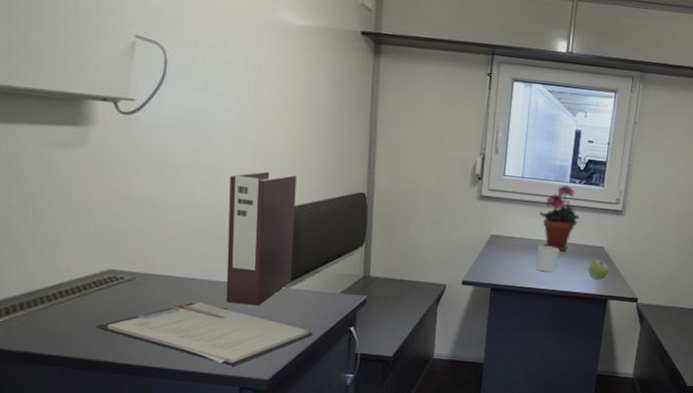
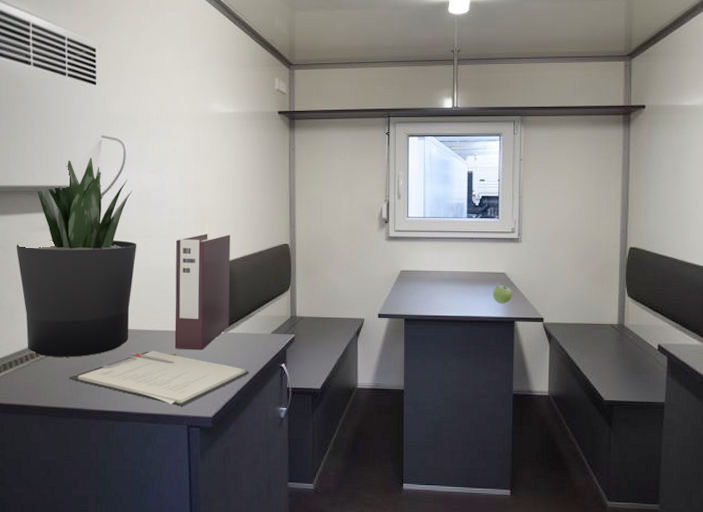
planter: none [24,61,181,304] -> present [16,158,137,357]
mug: present [535,245,560,273] -> none [444,276,464,300]
potted plant: present [539,185,580,252] -> none [443,220,480,280]

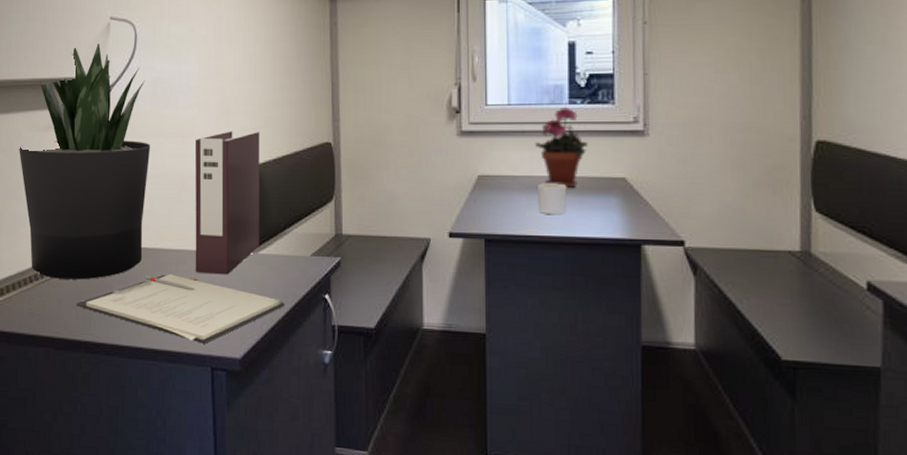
potted plant: none [443,220,480,280] -> present [535,107,588,188]
mug: none [444,276,464,300] -> present [538,183,567,215]
fruit: present [493,285,512,304] -> none [608,194,637,221]

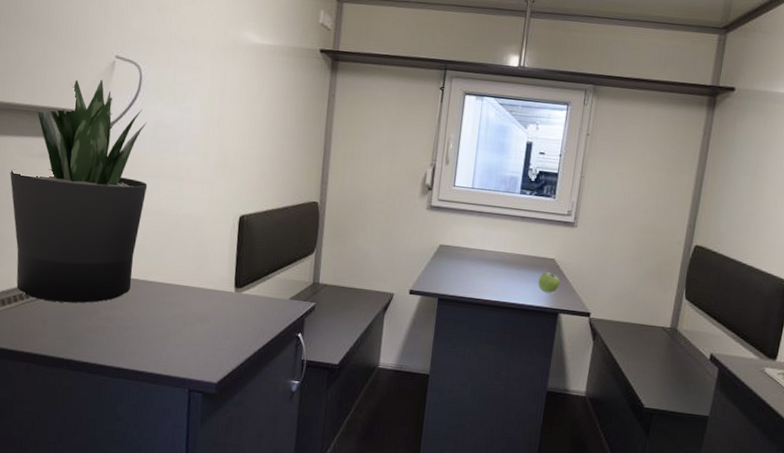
clipboard: present [76,274,285,344] -> none [61,304,262,369]
binder: present [194,131,260,275] -> none [181,180,254,310]
potted plant: present [535,107,588,188] -> none [489,196,530,263]
mug: present [538,183,567,215] -> none [484,256,509,284]
fruit: none [608,194,637,221] -> present [538,271,560,294]

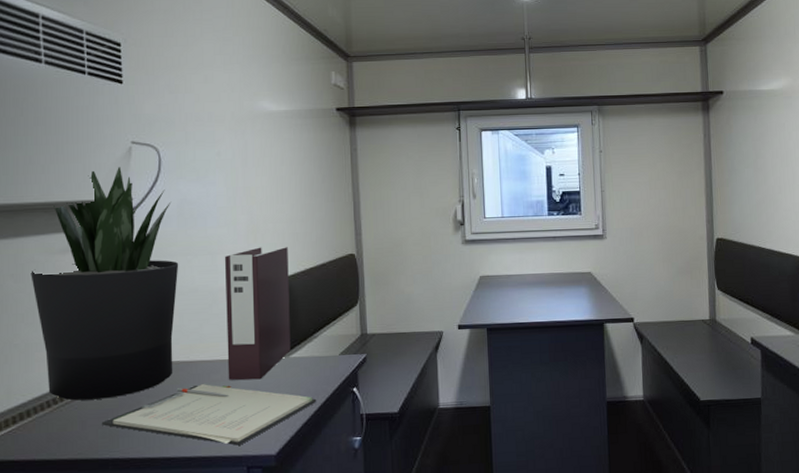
clipboard: none [61,304,262,369] -> present [102,384,317,446]
binder: none [181,180,254,310] -> present [224,247,291,380]
fruit: present [538,271,560,294] -> none [579,285,600,306]

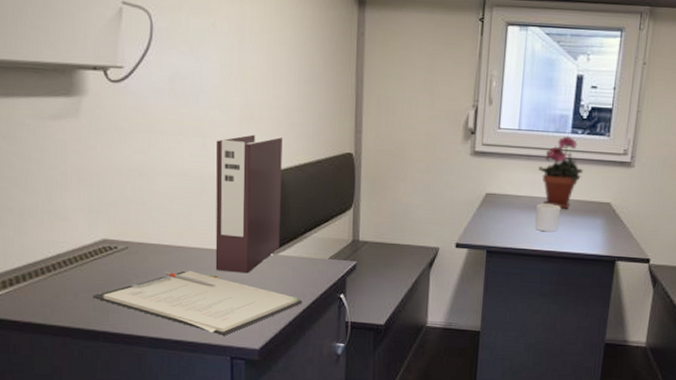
planter: present [31,167,179,401] -> none [22,29,169,273]
potted plant: none [524,218,563,282] -> present [538,136,583,209]
mug: none [527,279,550,305] -> present [535,203,561,233]

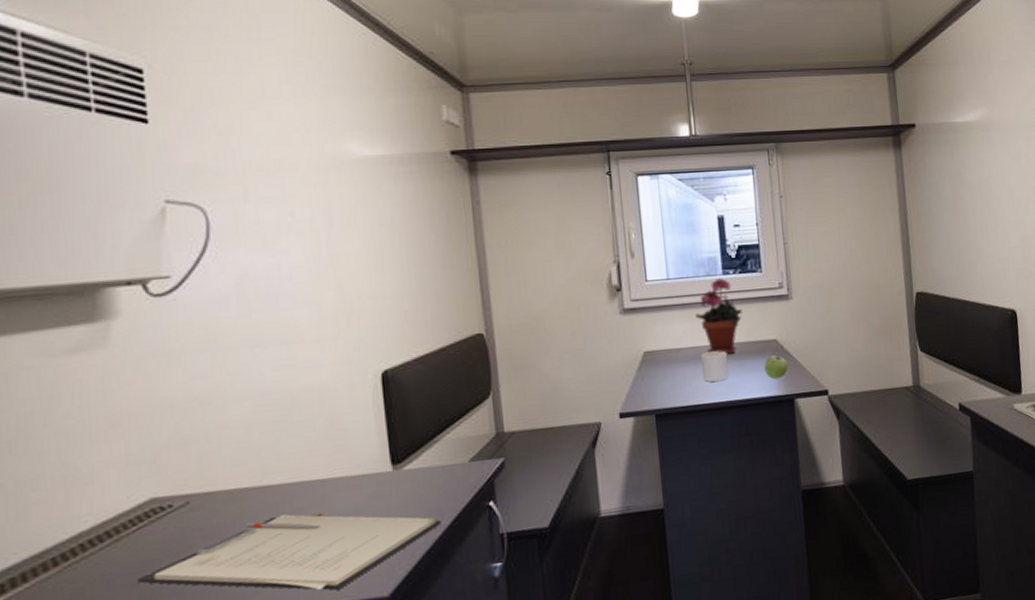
binder: present [215,134,283,274] -> none [306,329,404,506]
fruit: none [593,217,617,240] -> present [764,355,788,380]

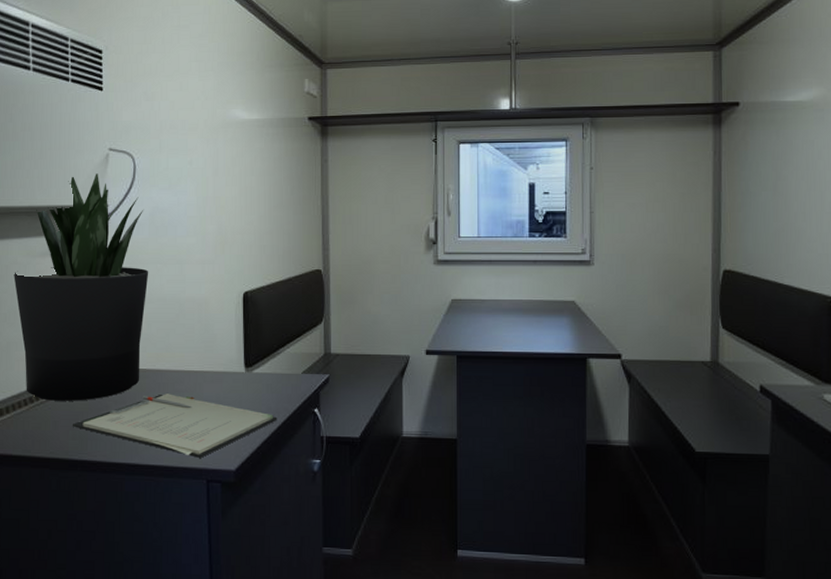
planter: none [19,235,242,554] -> present [14,173,149,401]
potted plant: present [695,278,742,354] -> none [501,240,544,310]
mug: present [701,350,729,383] -> none [502,306,527,334]
fruit: present [764,355,788,380] -> none [560,315,584,338]

